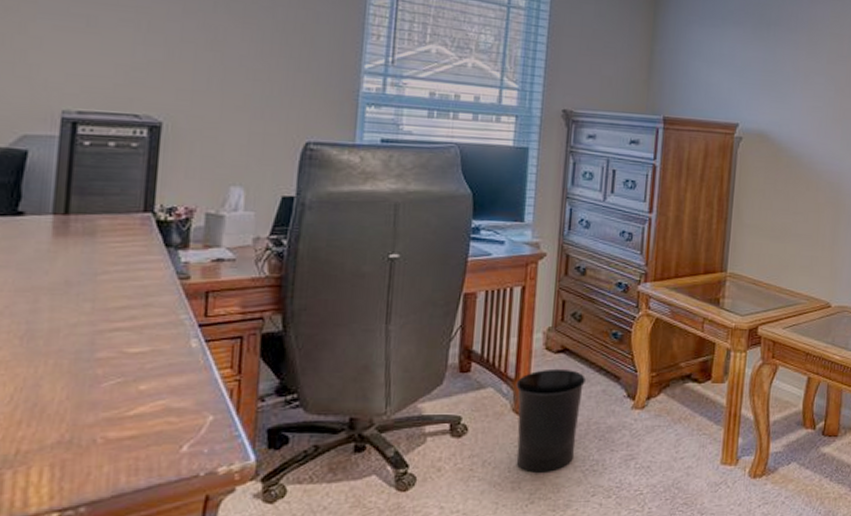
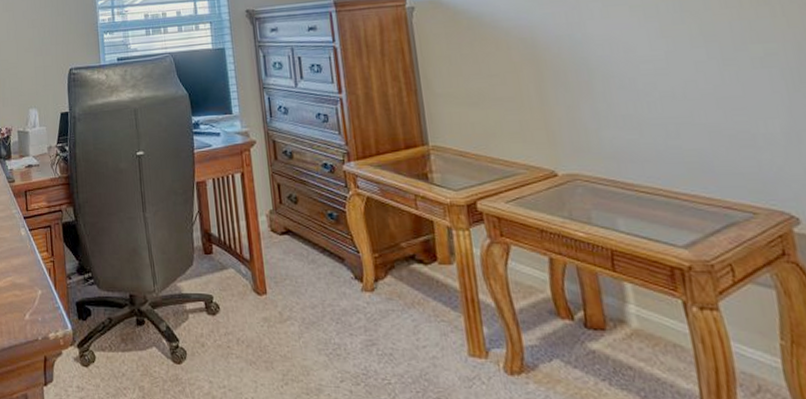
waste bin: present [516,368,586,473] -> none [252,250,317,354]

